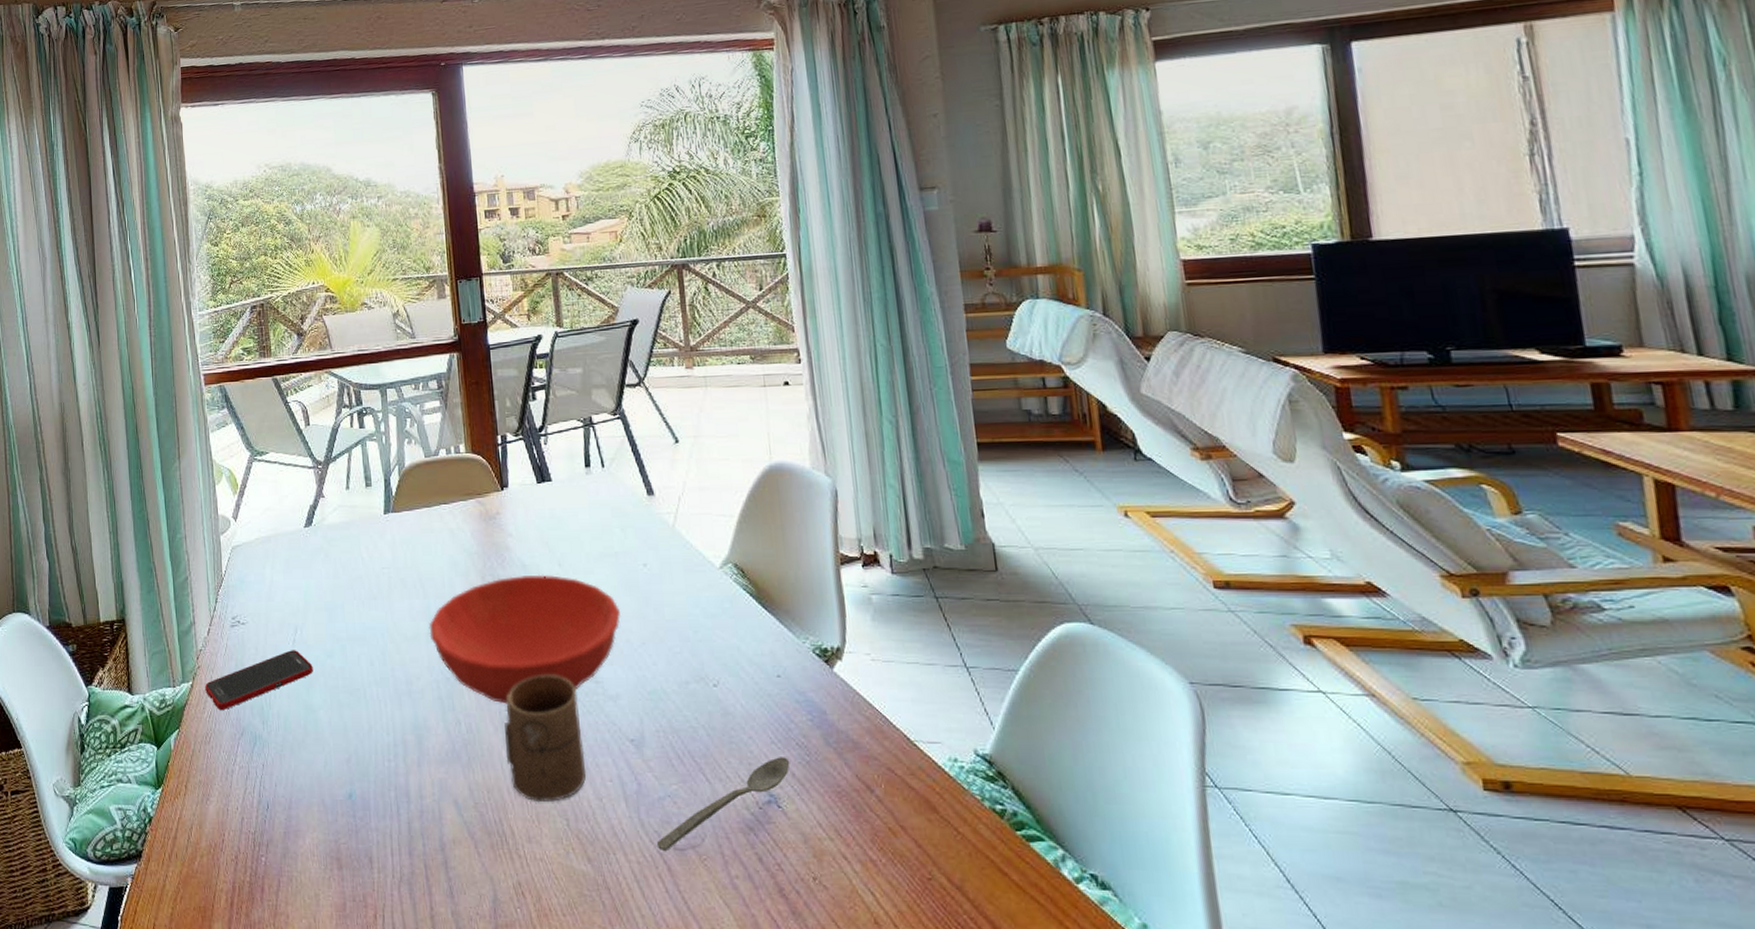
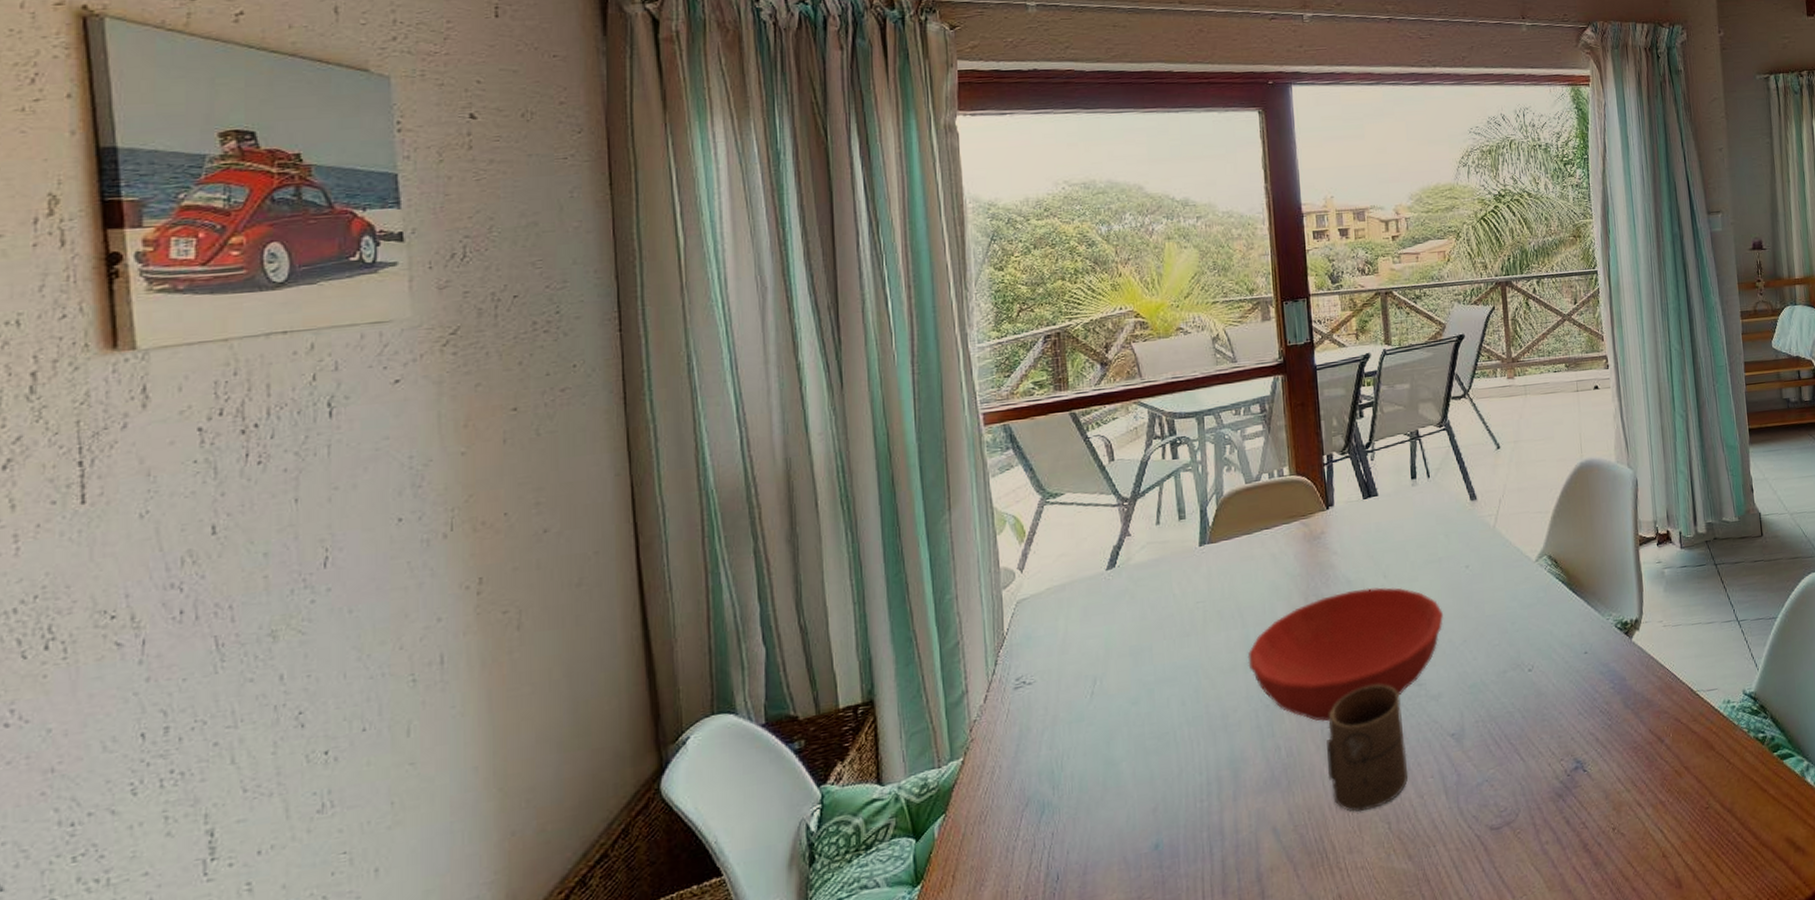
cell phone: present [205,650,313,711] -> none [980,703,1115,784]
spoon: present [657,757,790,851] -> none [1475,725,1595,833]

